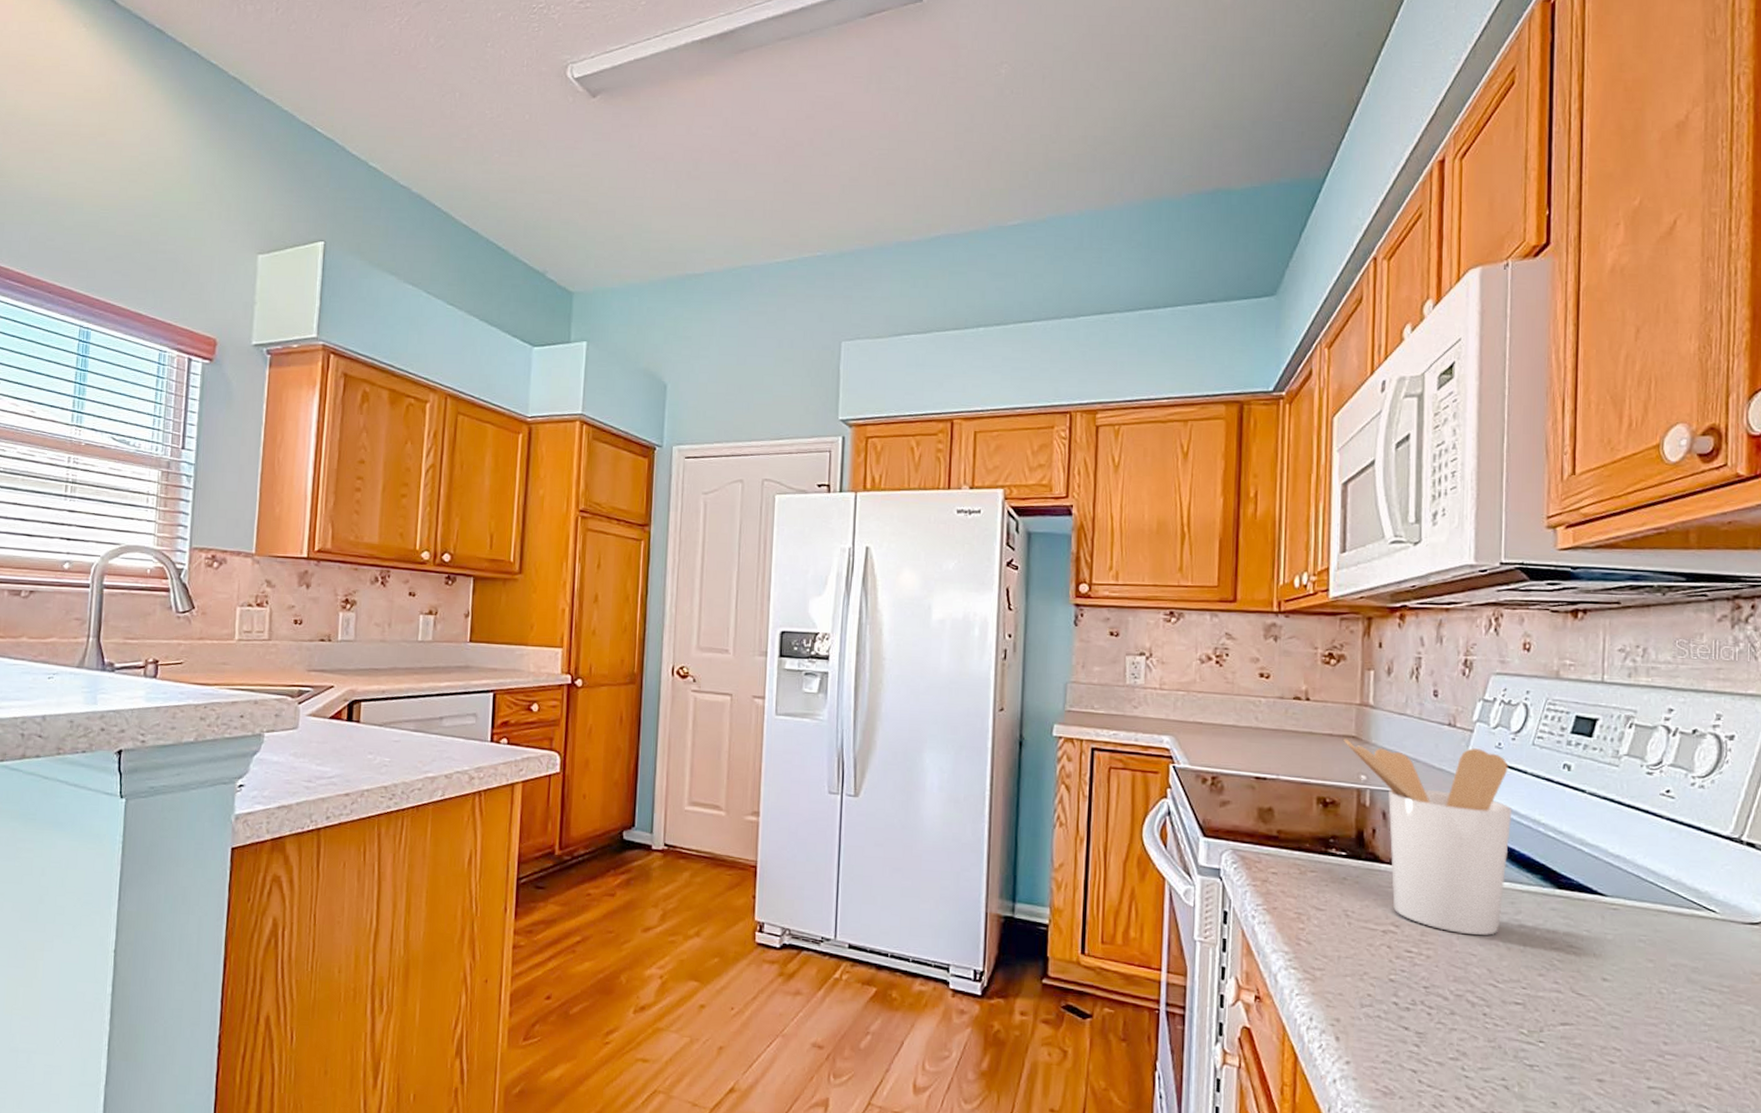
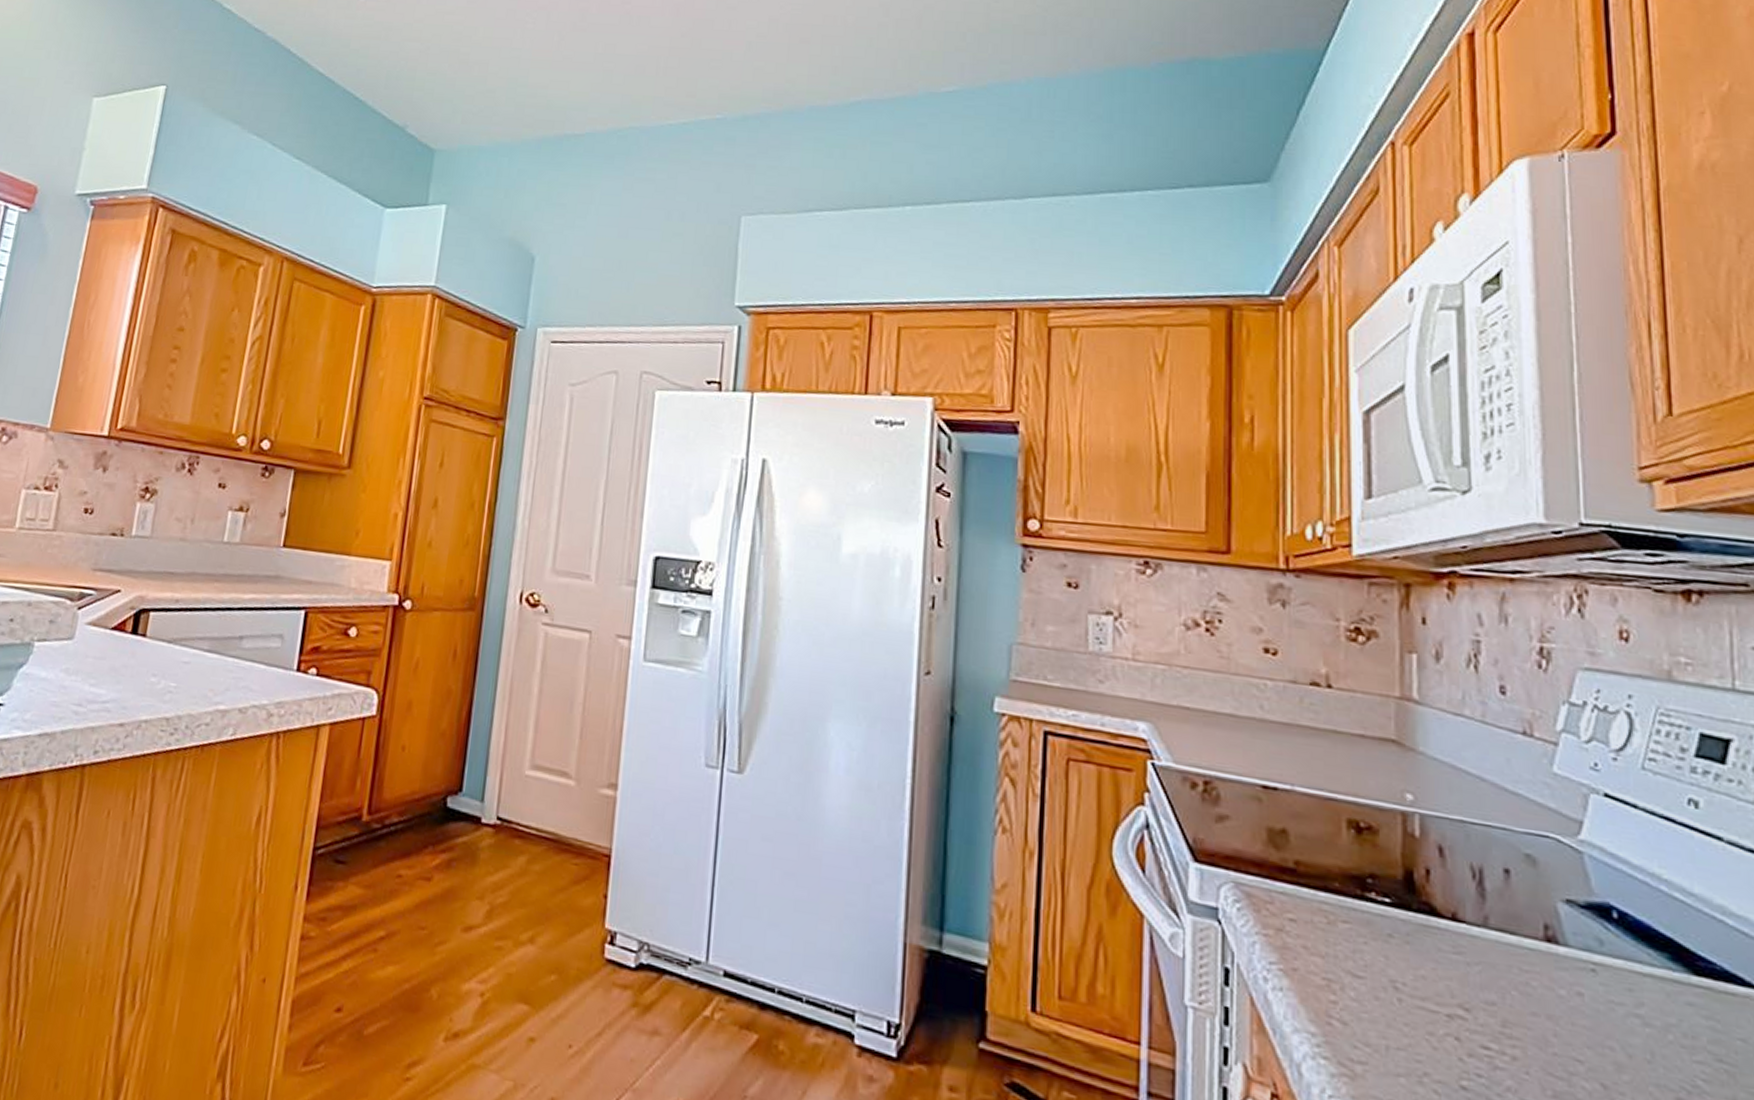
utensil holder: present [1343,738,1512,936] -> none [1380,742,1621,1035]

